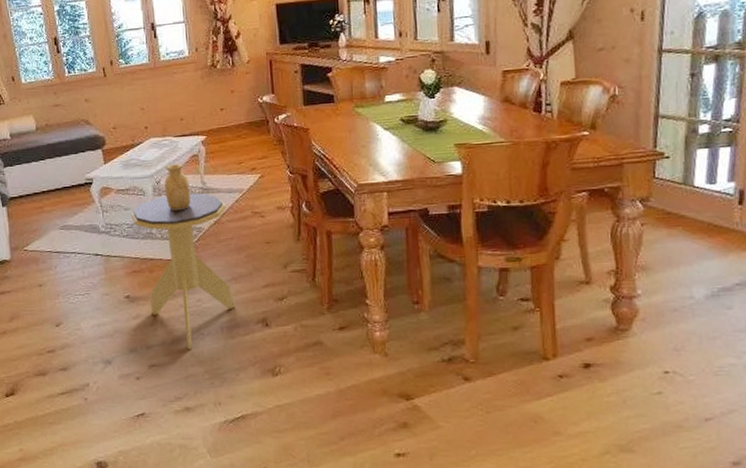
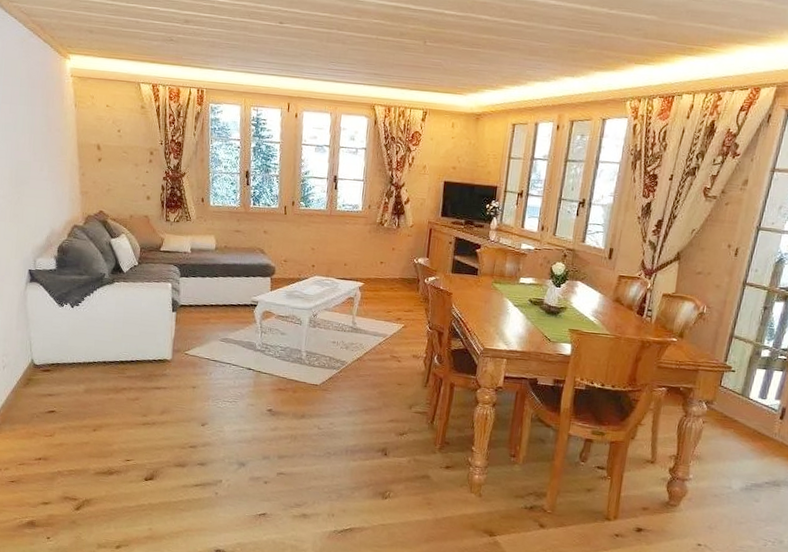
side table: present [131,193,235,350] -> none [286,328,370,465]
vase: present [164,163,191,211] -> none [319,301,342,344]

